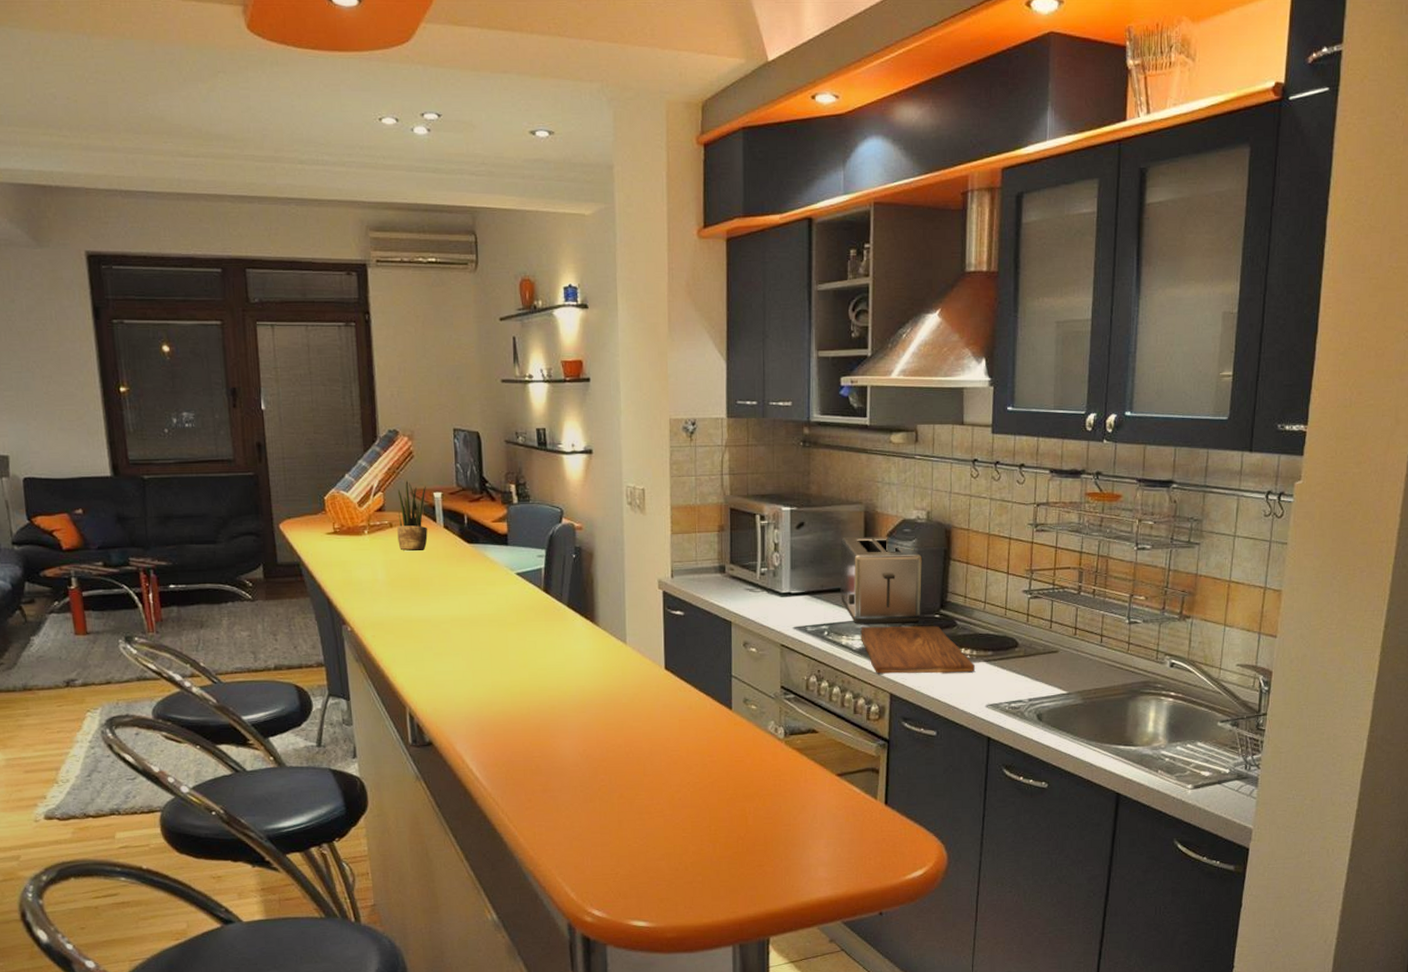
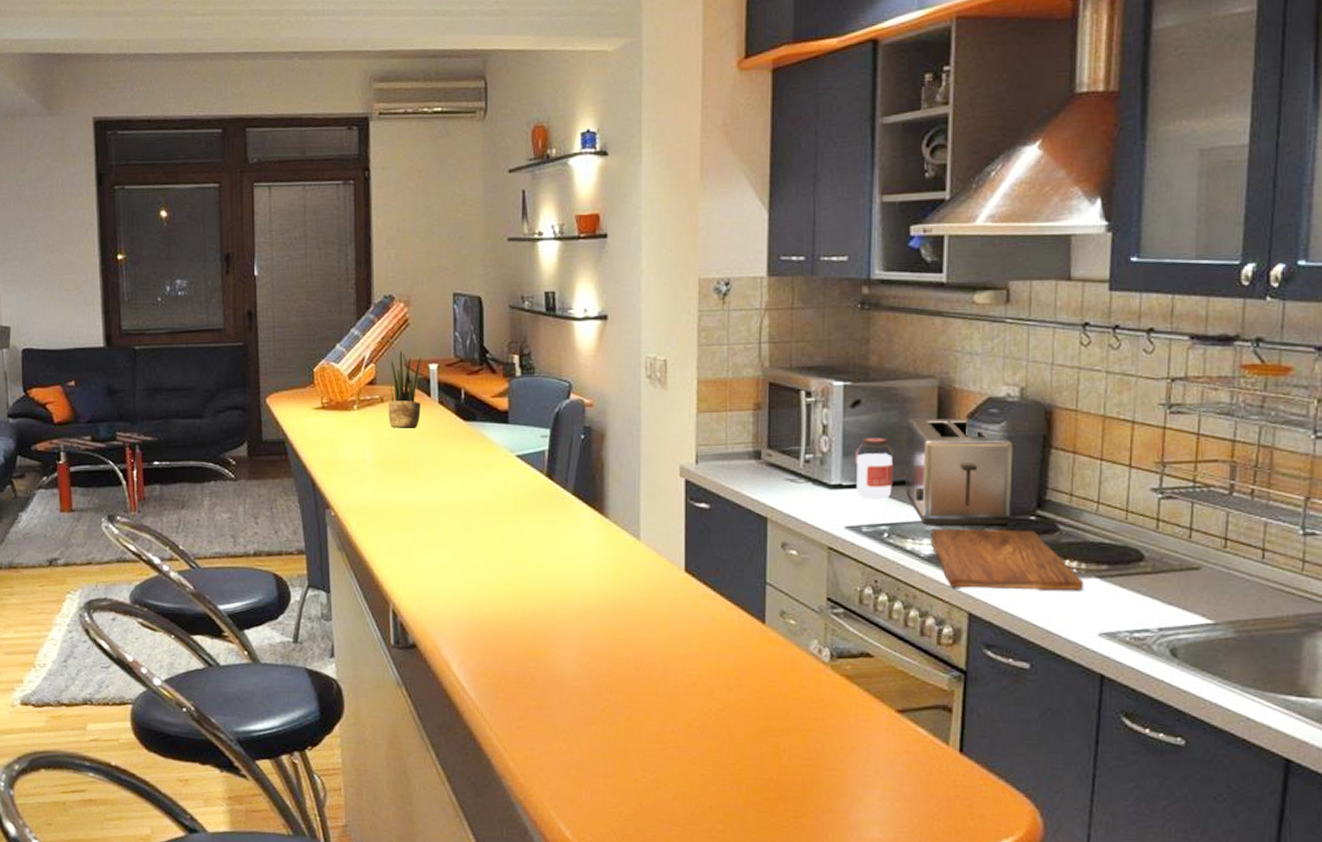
jar: none [801,553,832,605] -> present [855,438,895,500]

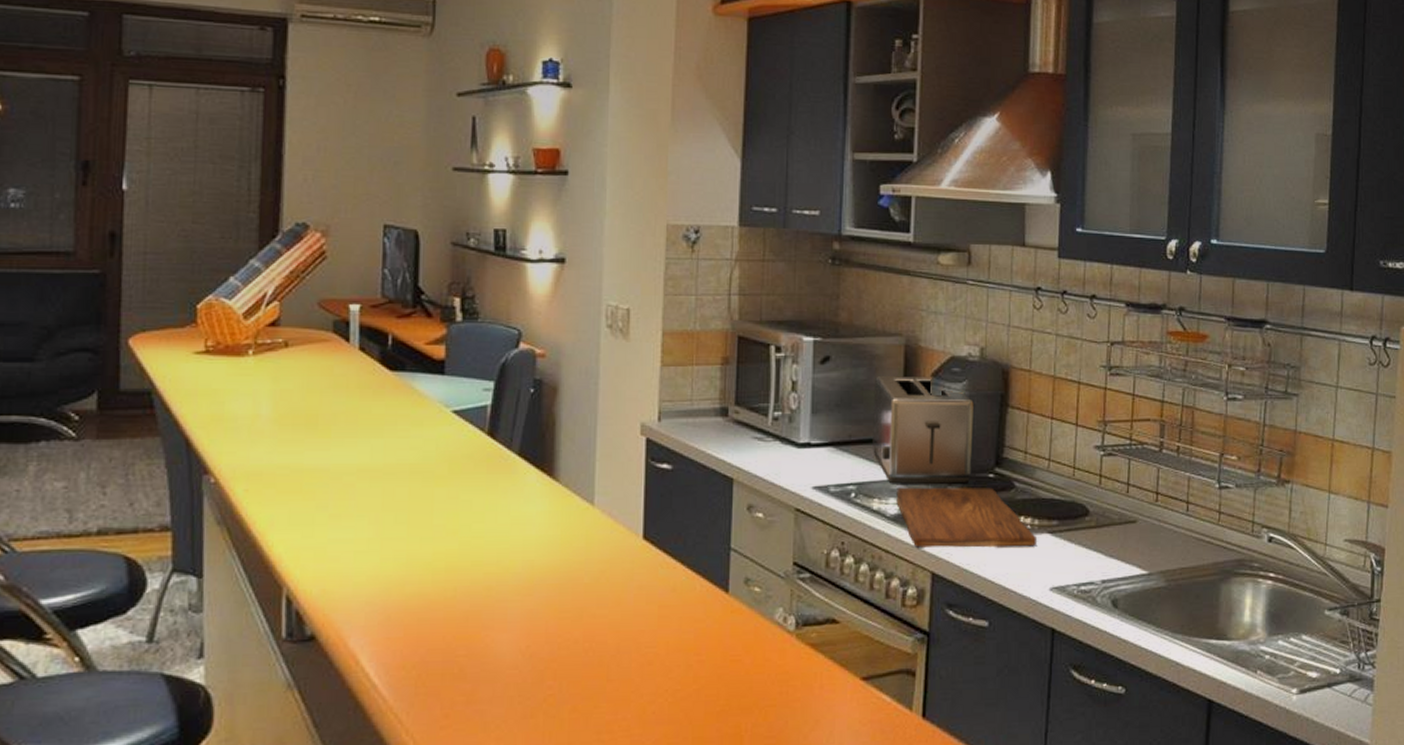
potted plant: present [388,350,421,430] -> none [294,287,340,380]
jar: present [855,438,895,500] -> none [824,395,863,459]

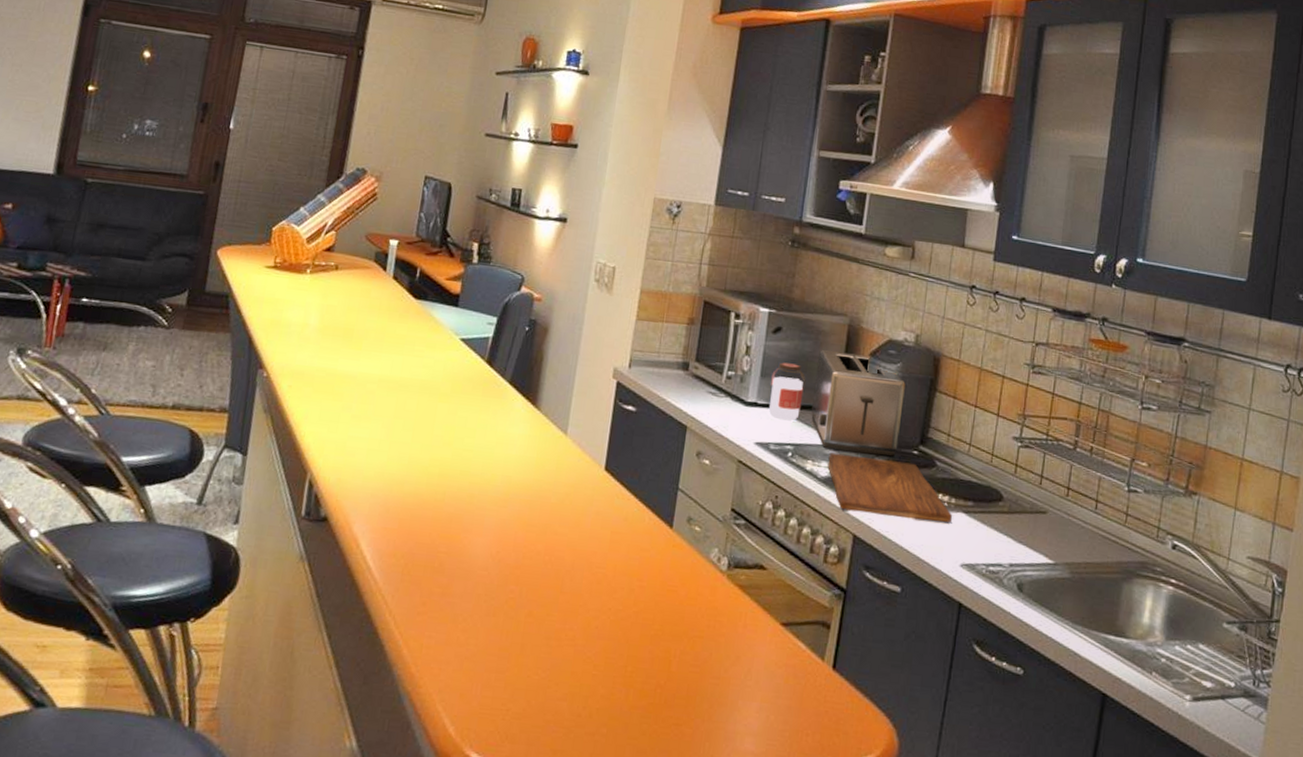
jar: none [824,395,863,459] -> present [769,362,806,421]

